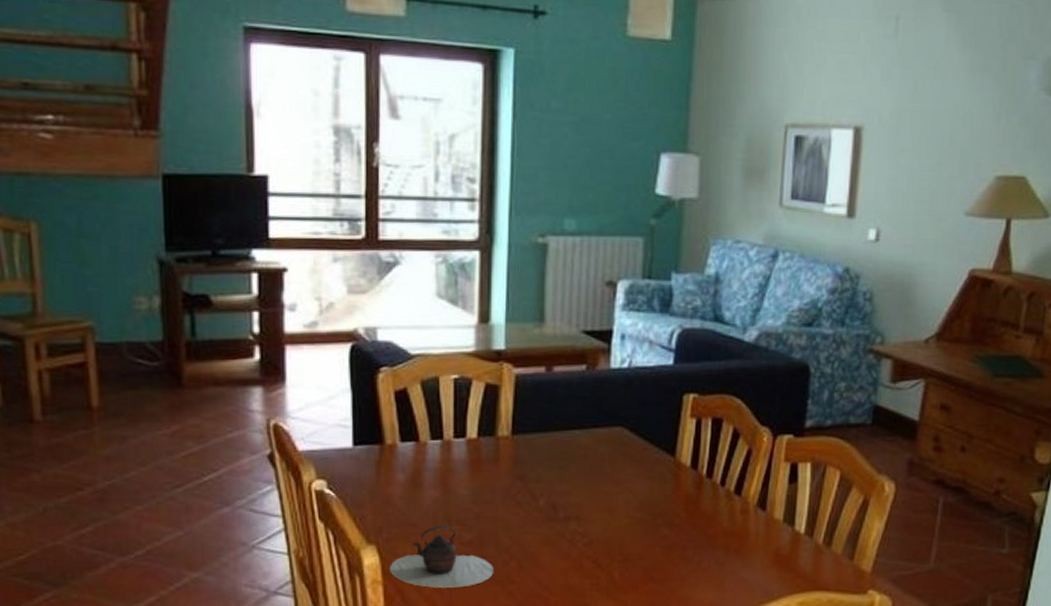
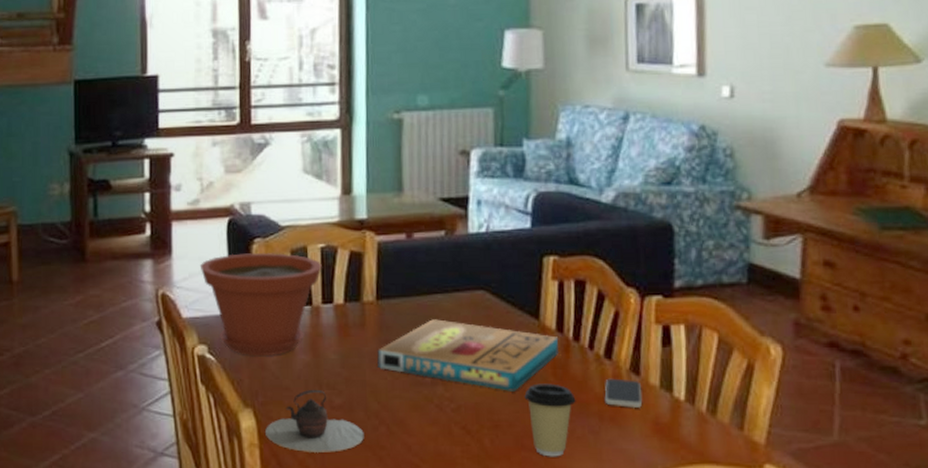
plant pot: none [318,382,455,491] -> present [199,252,322,355]
pizza box: none [511,455,693,526] -> present [377,319,560,391]
coffee cup: none [655,518,705,588] -> present [524,383,576,457]
smartphone: none [731,513,766,541] -> present [604,378,642,408]

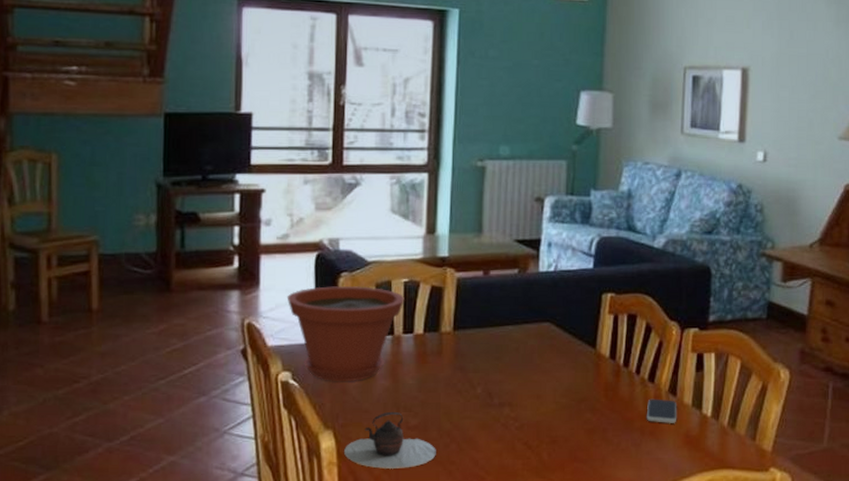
pizza box: present [377,319,560,391] -> none [452,348,611,411]
coffee cup: present [524,383,576,457] -> none [579,404,623,467]

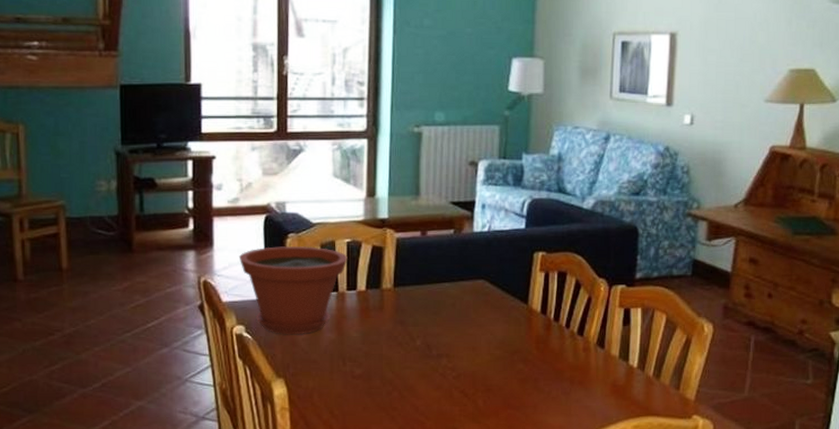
teapot: present [344,411,436,469] -> none [295,362,380,414]
smartphone: present [646,398,676,423] -> none [575,351,604,374]

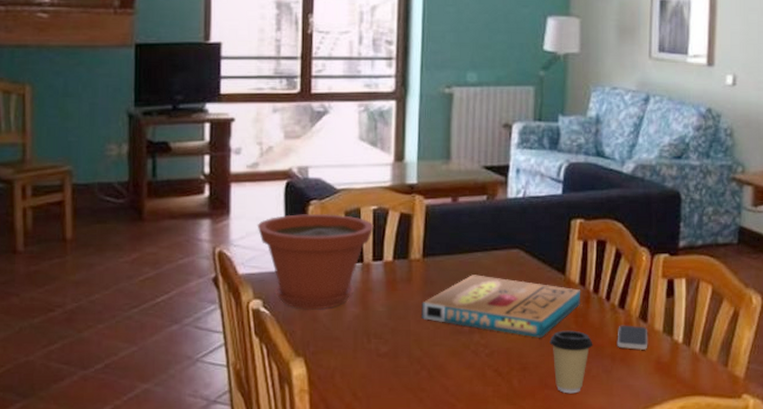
pizza box: none [393,303,543,362] -> present [422,275,581,338]
coffee cup: none [512,355,553,413] -> present [549,330,593,394]
smartphone: none [575,351,604,374] -> present [617,325,647,350]

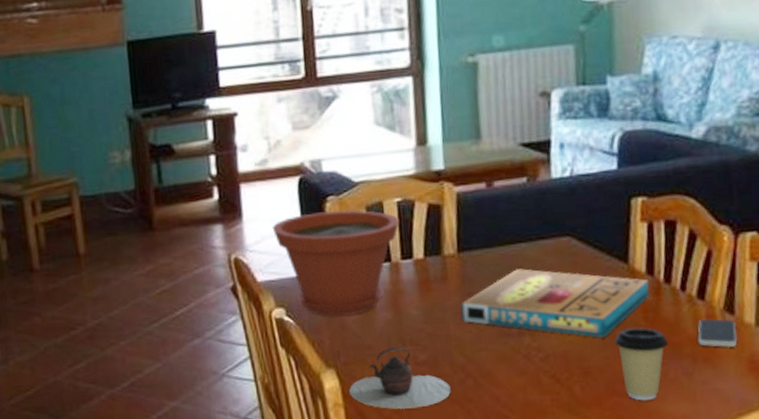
teapot: none [315,339,407,396] -> present [349,346,451,409]

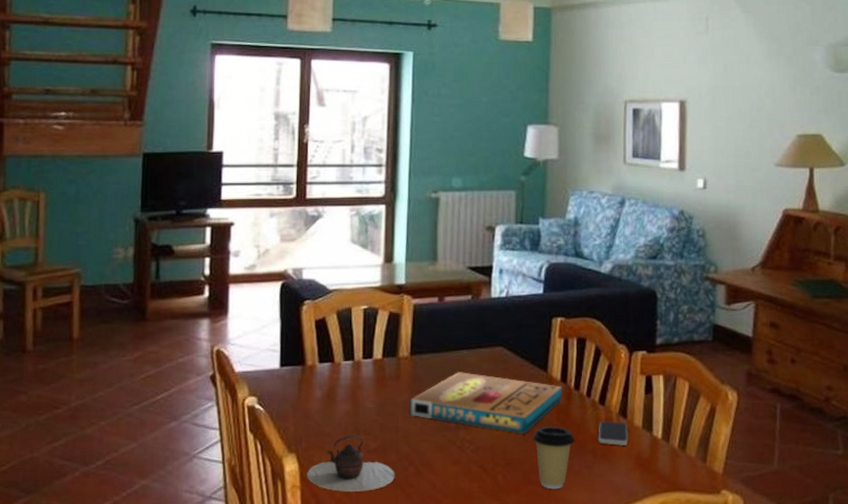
plant pot: present [272,210,400,316] -> none [253,312,364,406]

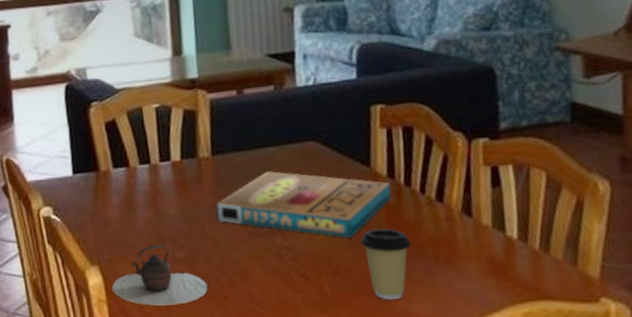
smartphone: present [598,421,627,446] -> none [438,220,476,248]

